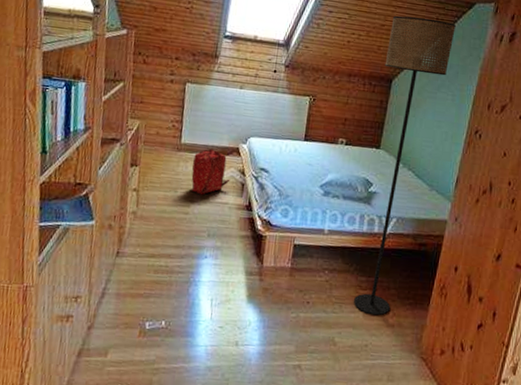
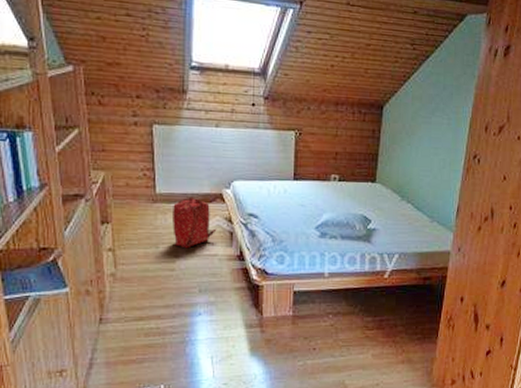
floor lamp: present [354,15,456,316] -> none [362,33,447,354]

